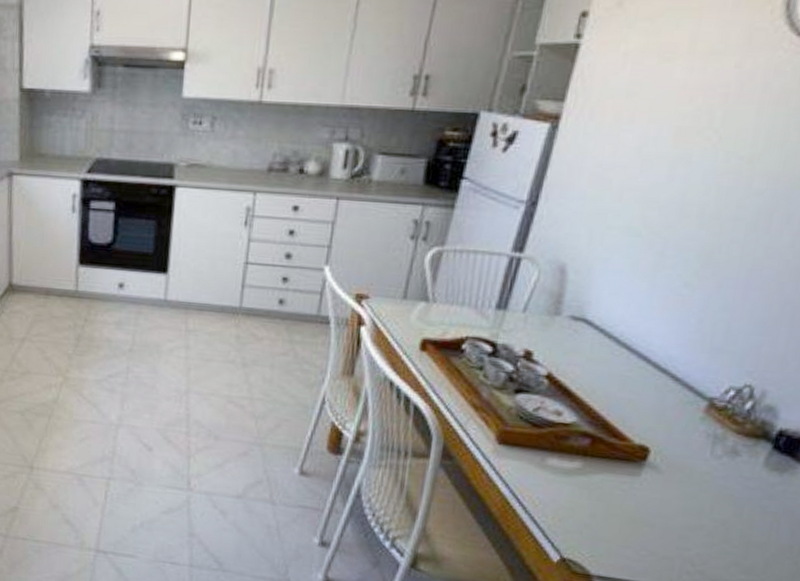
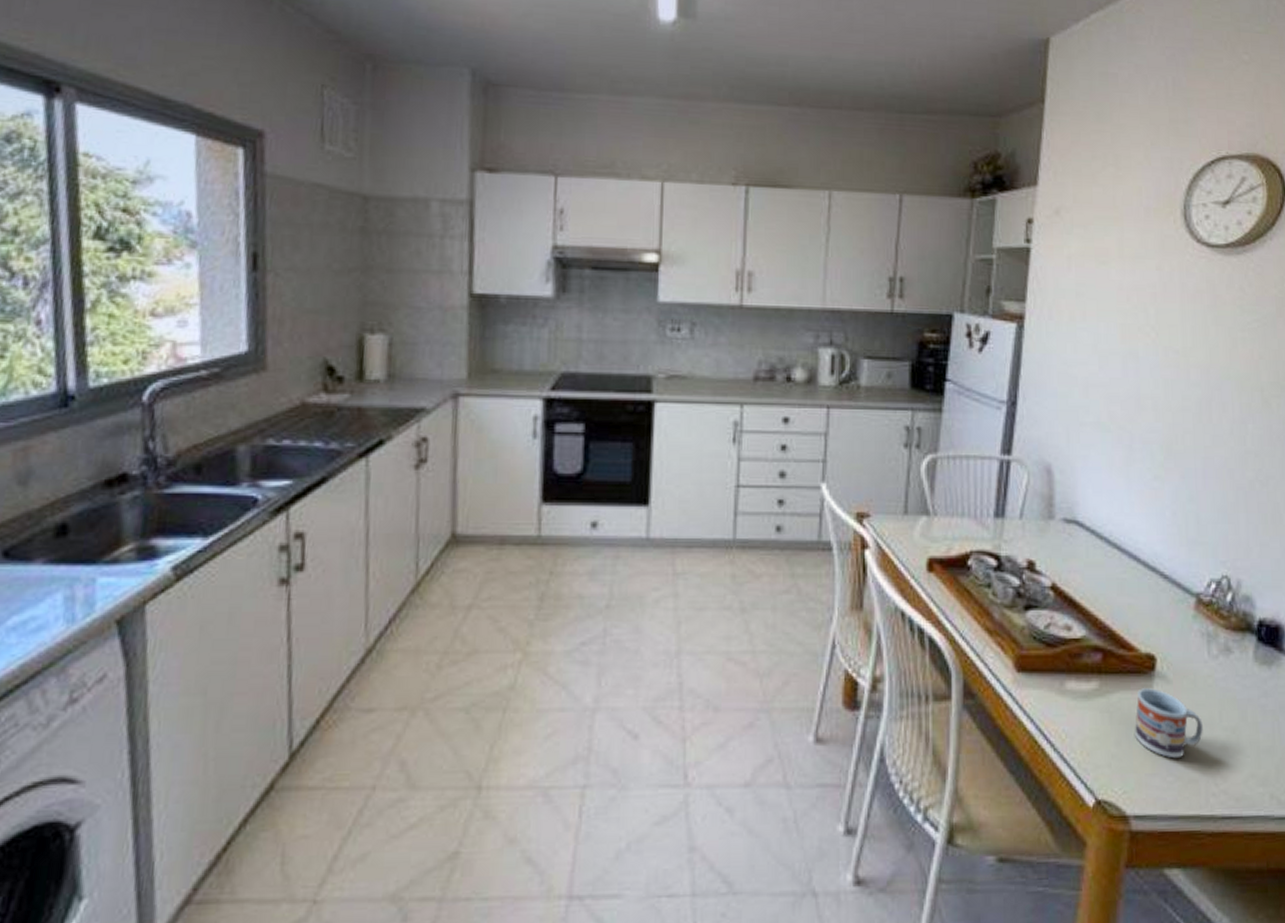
cup: none [612,474,690,538] -> present [1135,688,1203,759]

